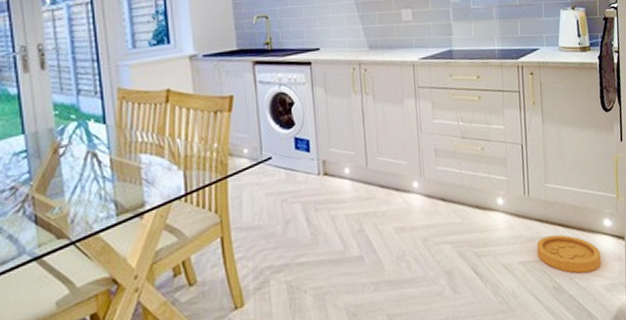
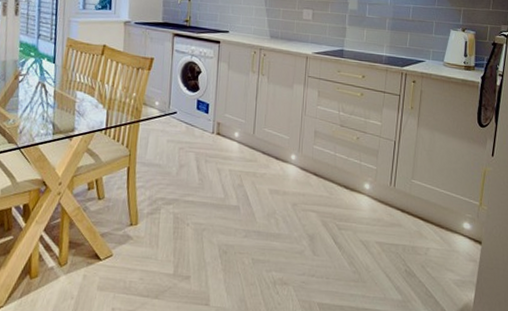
pet bowl: present [536,234,602,274] -> none [394,224,456,265]

